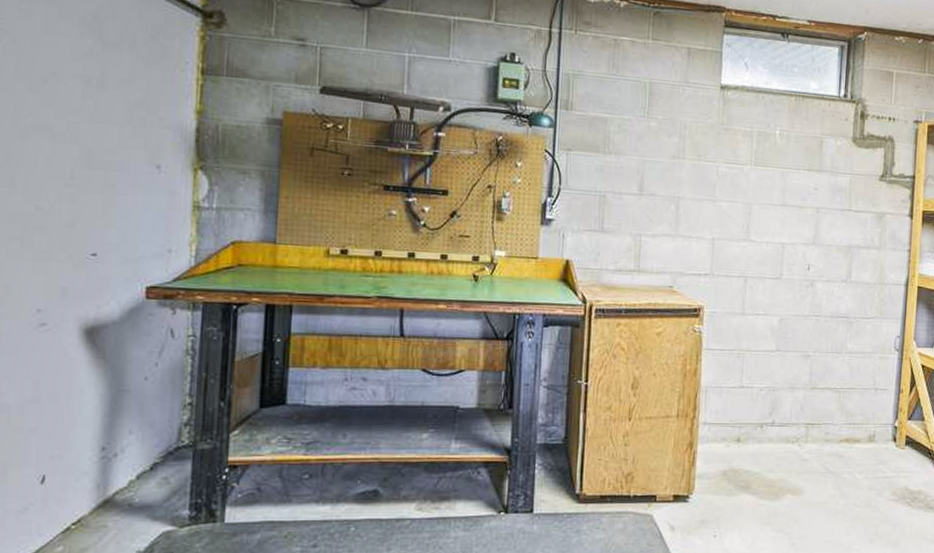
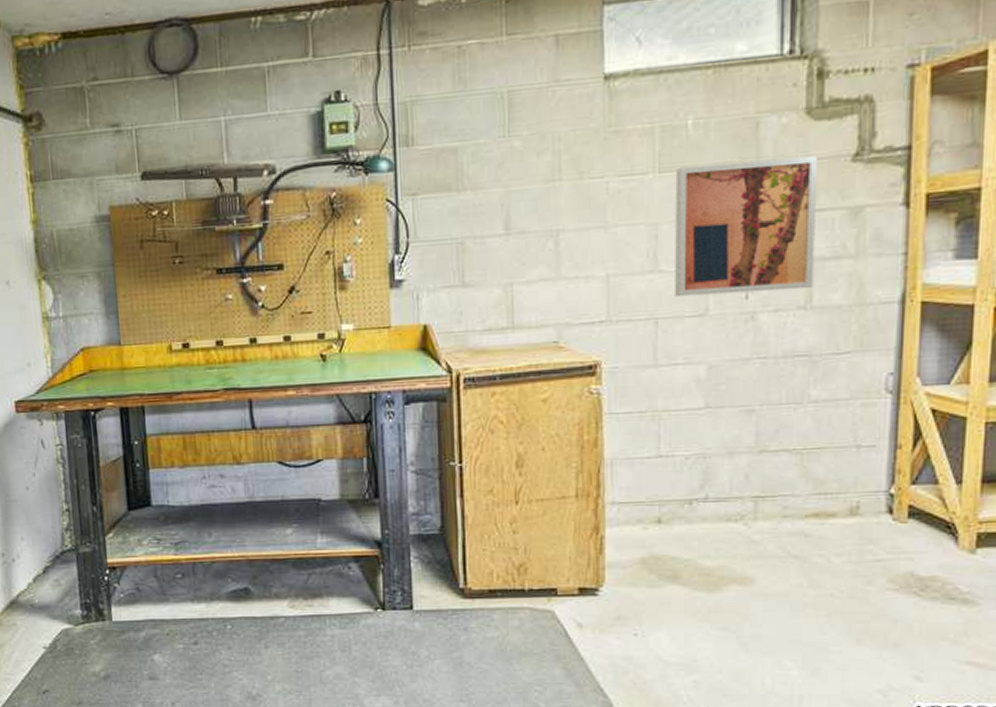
wall art: none [760,164,859,268] -> present [675,155,818,297]

